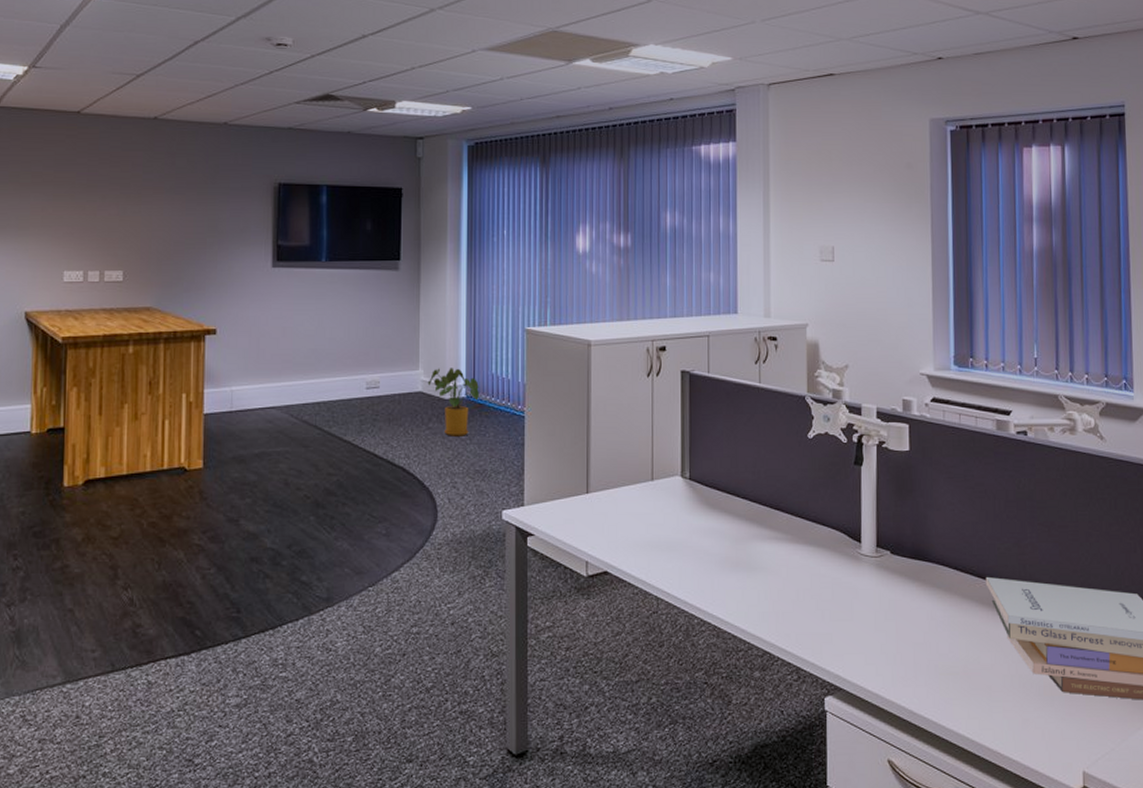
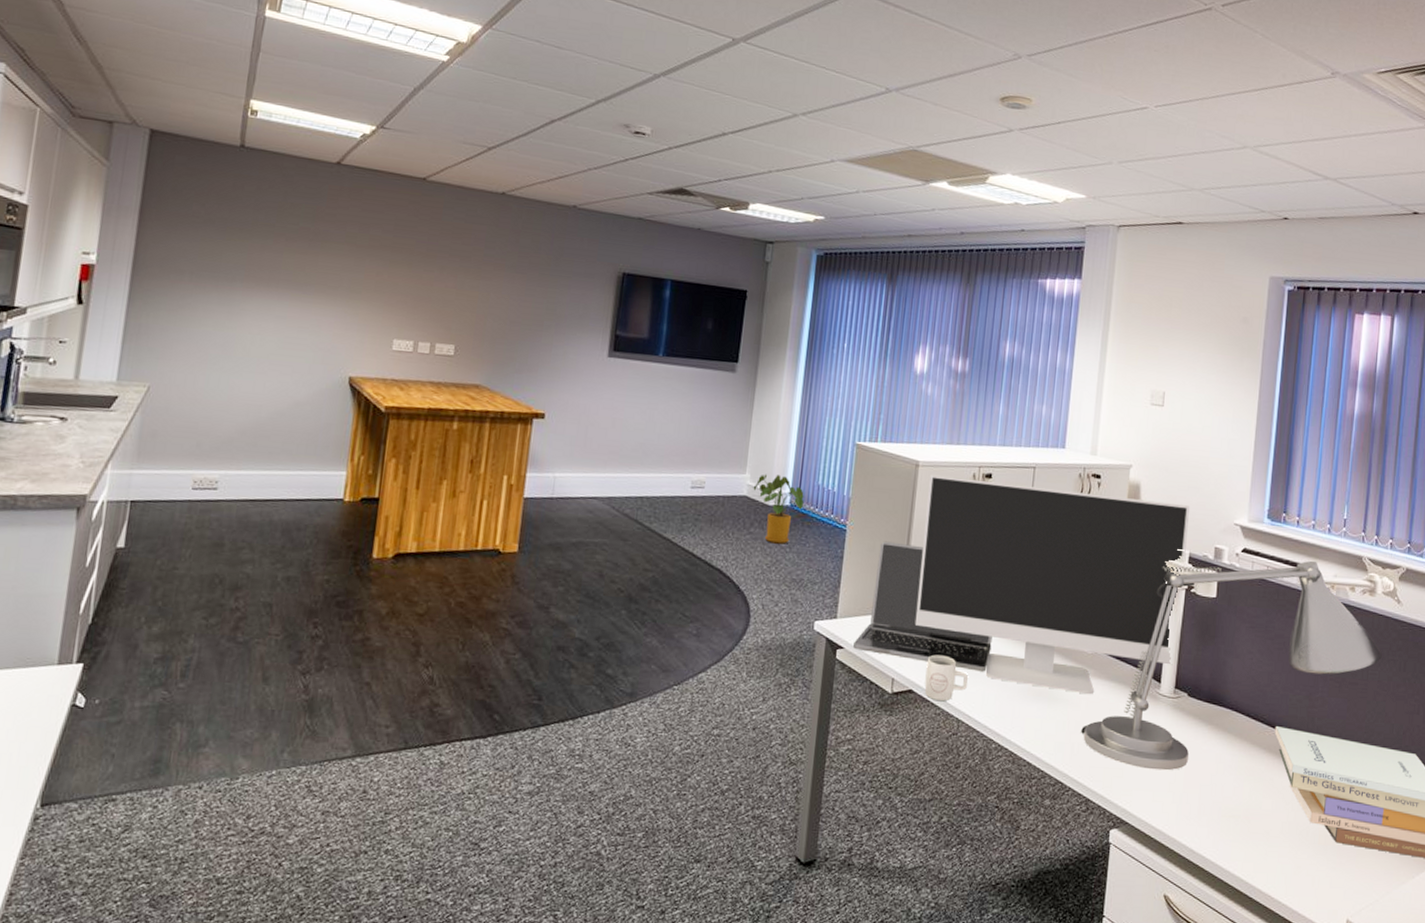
laptop: none [544,424,683,547] -> present [853,541,992,672]
computer monitor: none [603,353,874,560] -> present [915,475,1189,694]
mug: none [619,534,662,581] -> present [924,654,968,702]
desk lamp: none [784,404,1090,632] -> present [1081,560,1382,771]

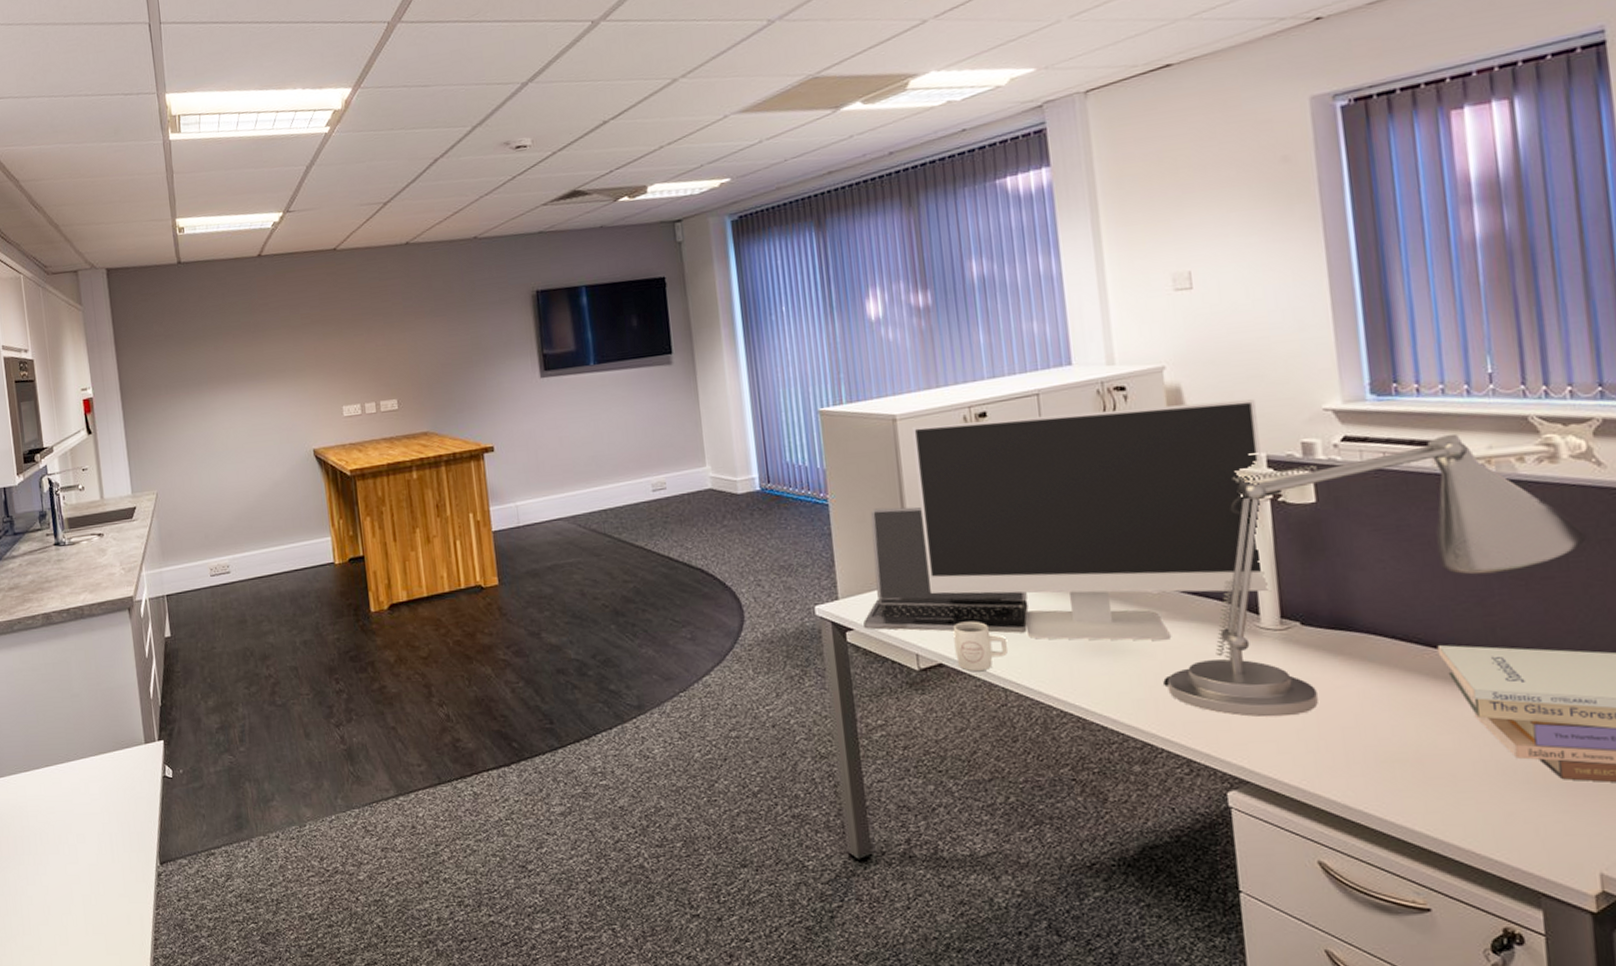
house plant: present [753,474,804,544] -> none [717,460,775,533]

